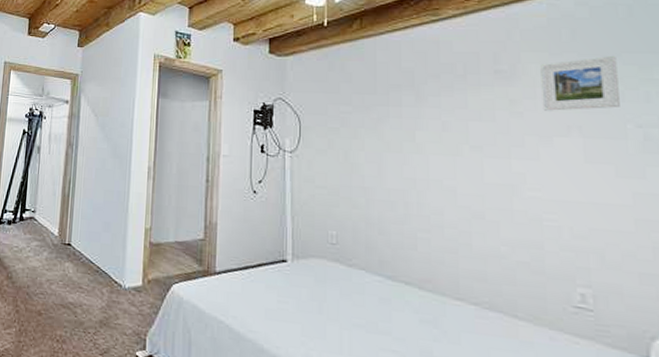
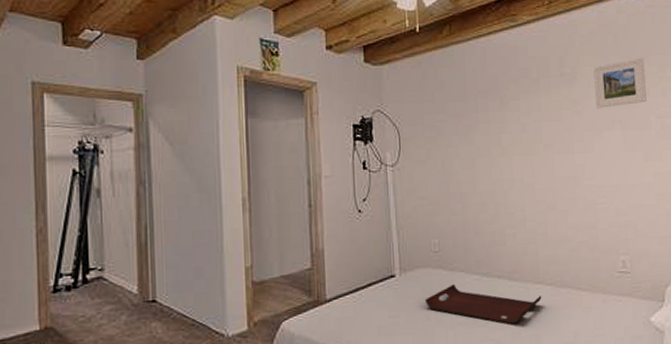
serving tray: none [317,281,462,340] -> present [424,284,542,324]

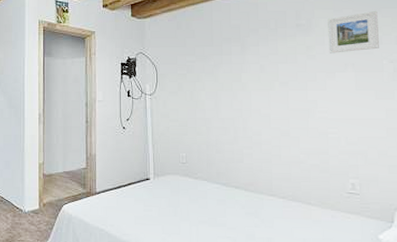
serving tray: present [424,284,542,324] -> none [173,190,274,227]

